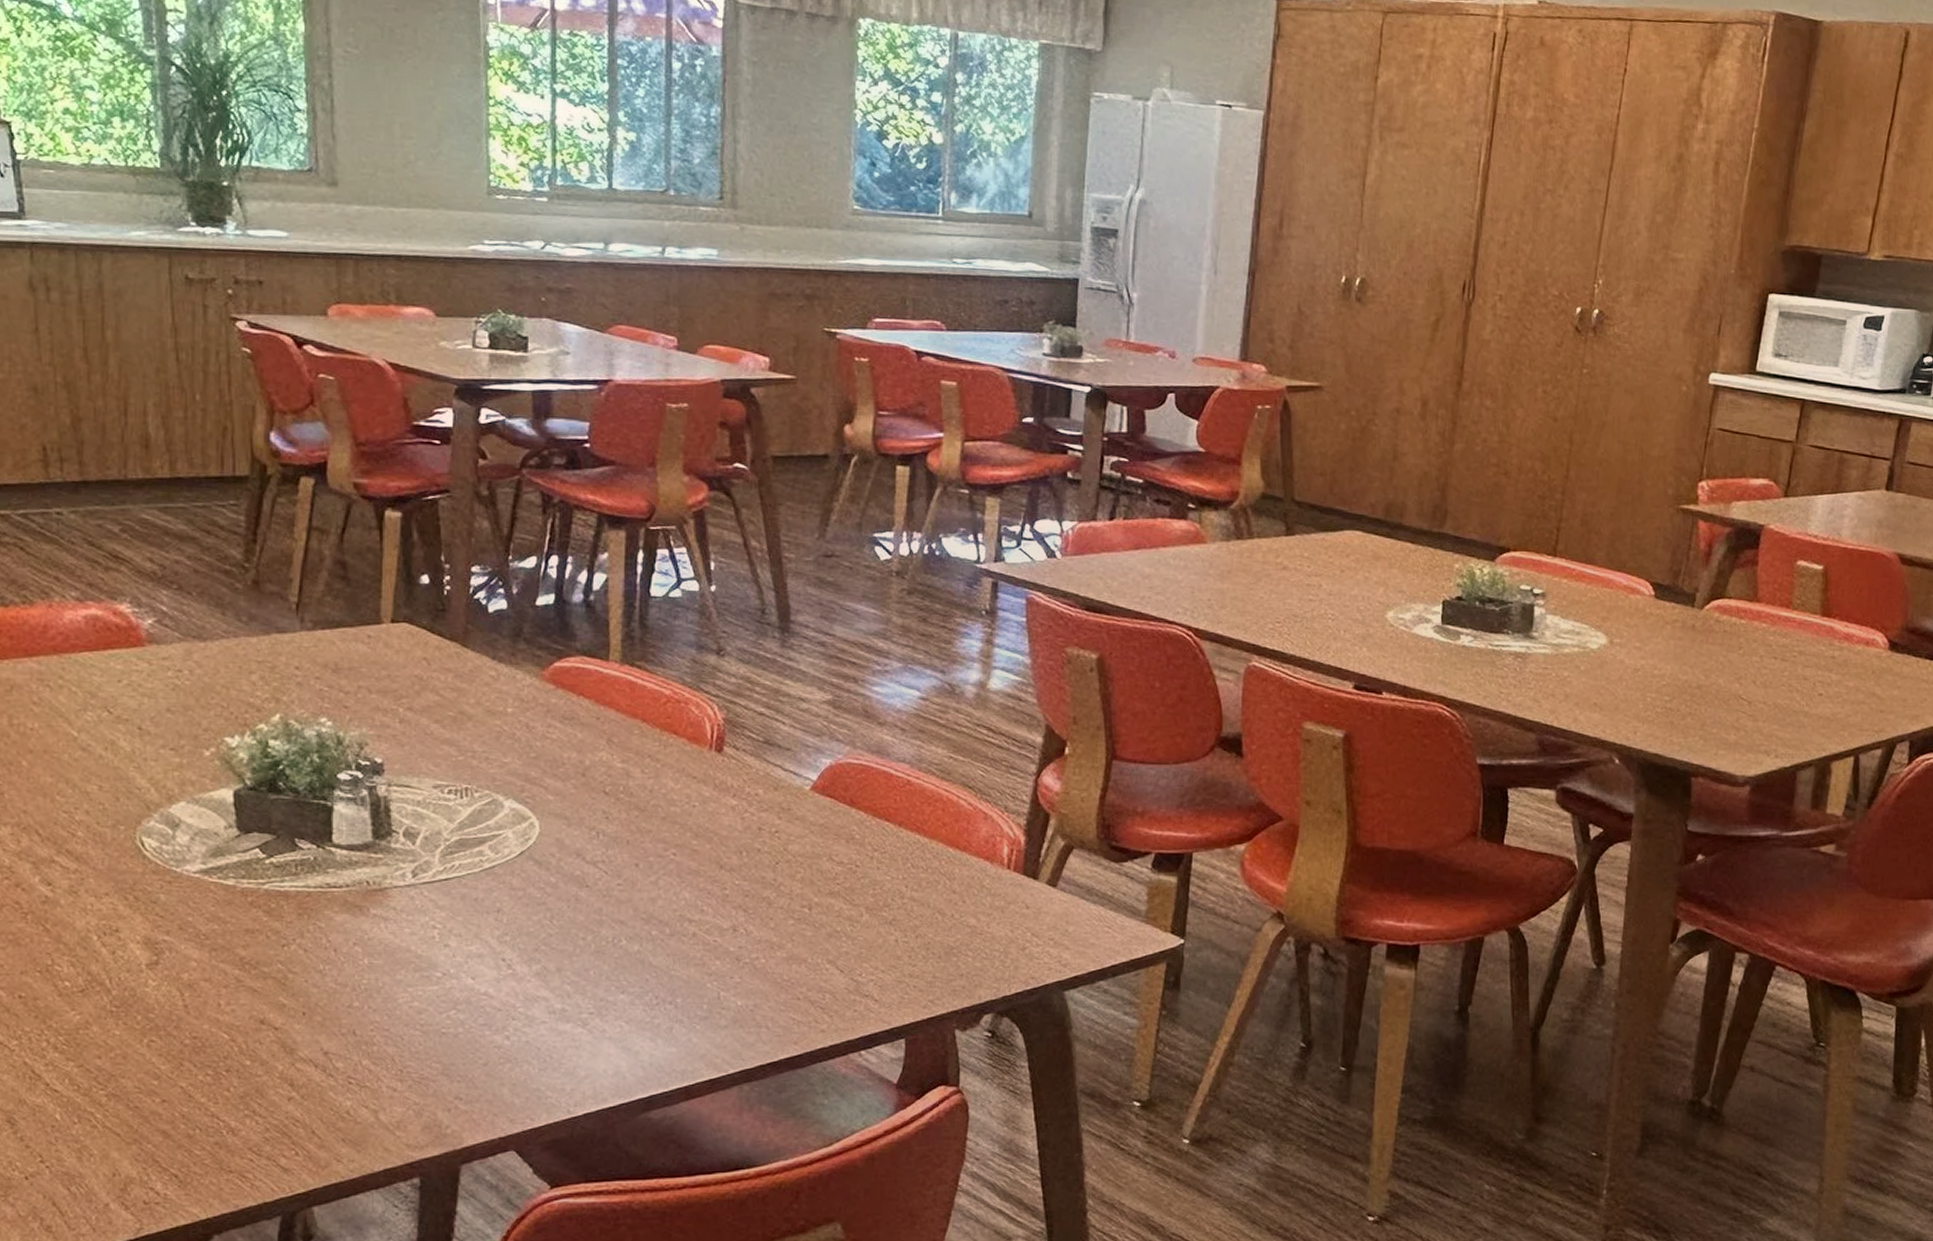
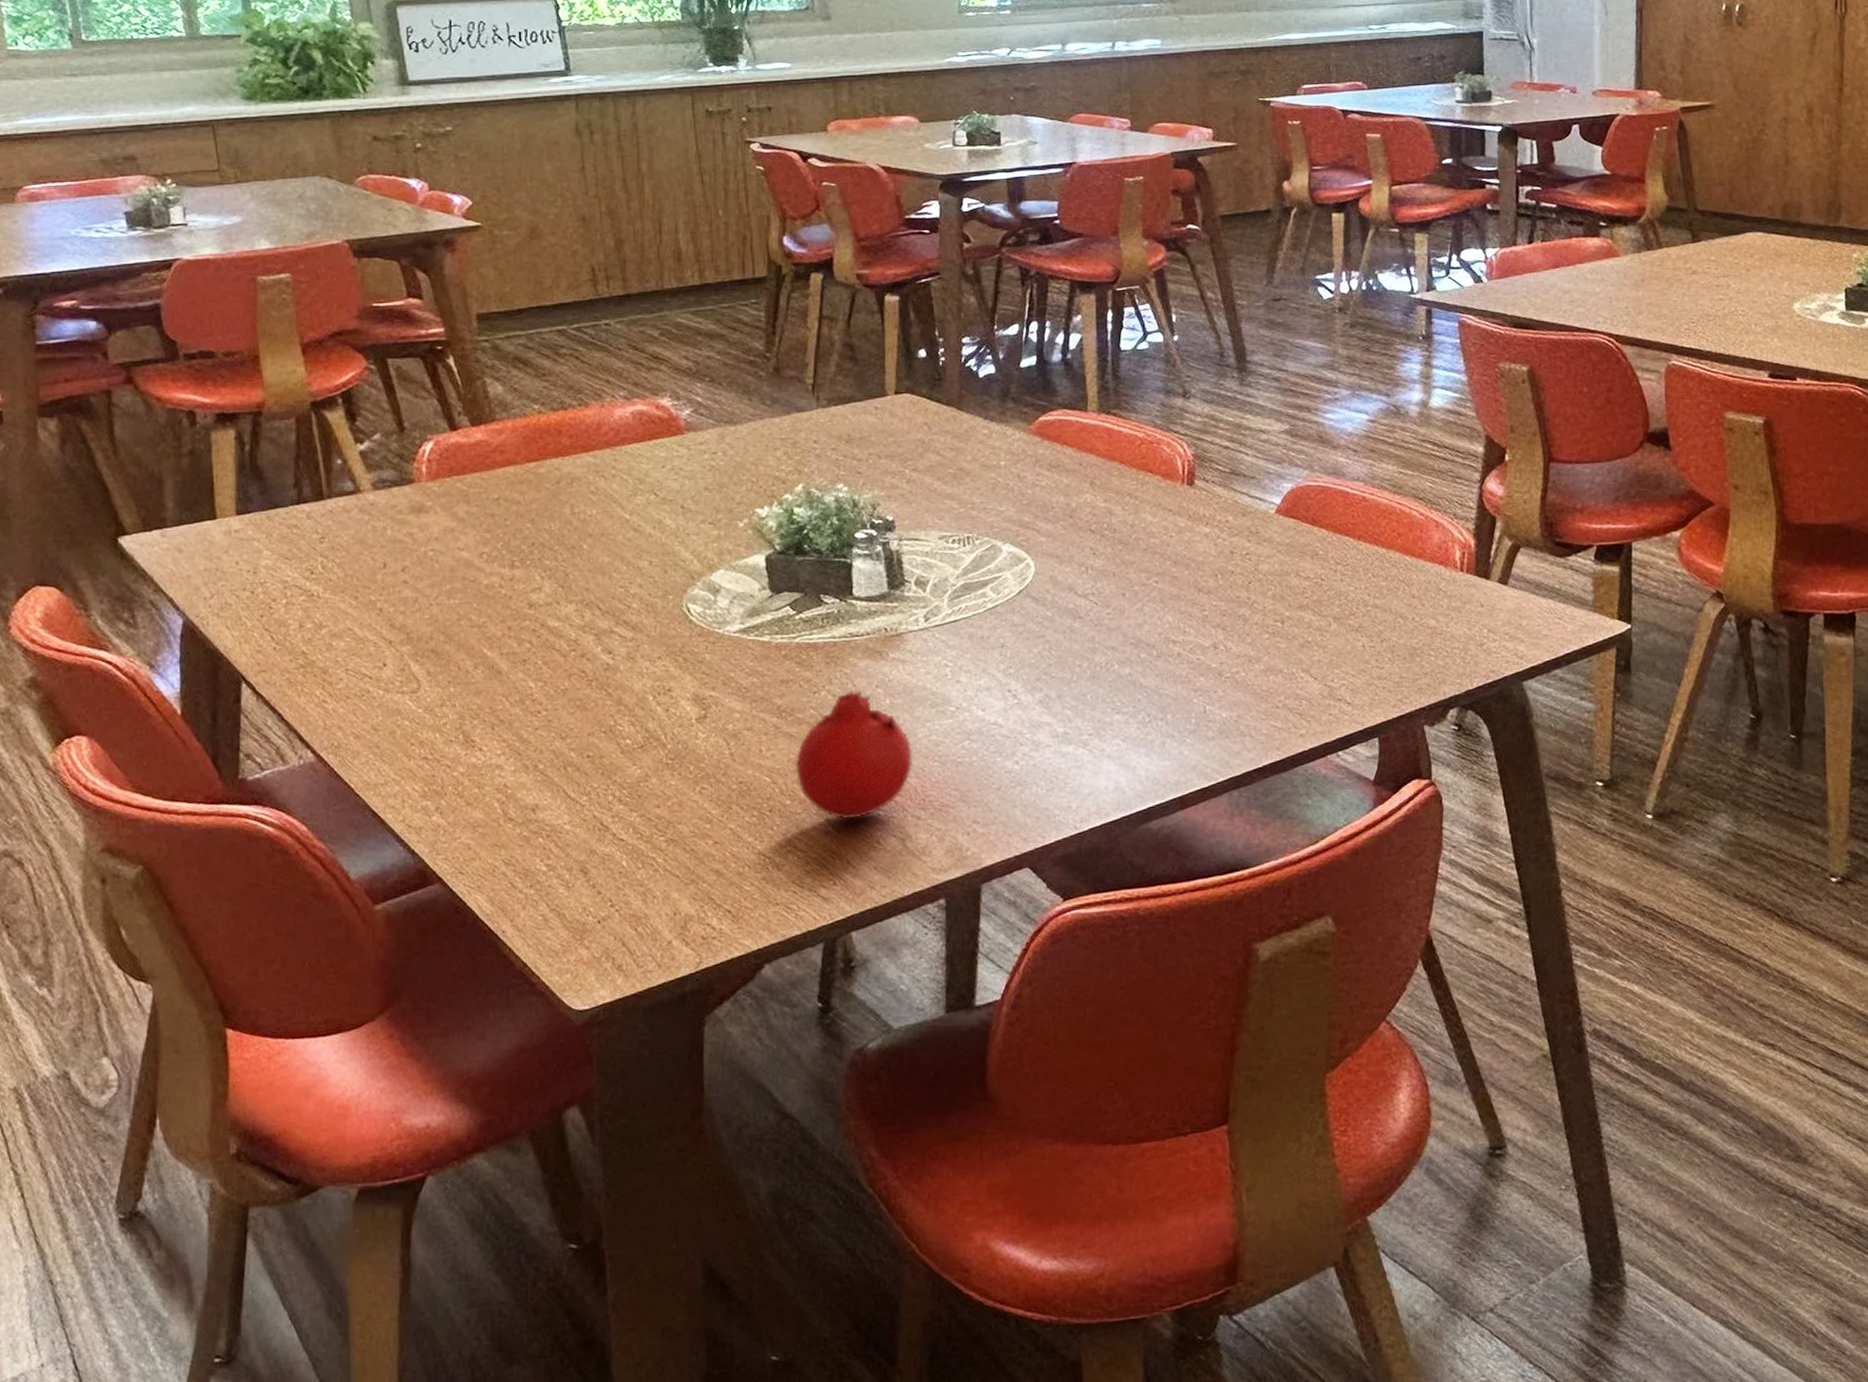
fruit: none [258,946,392,1086] -> present [795,690,913,819]

